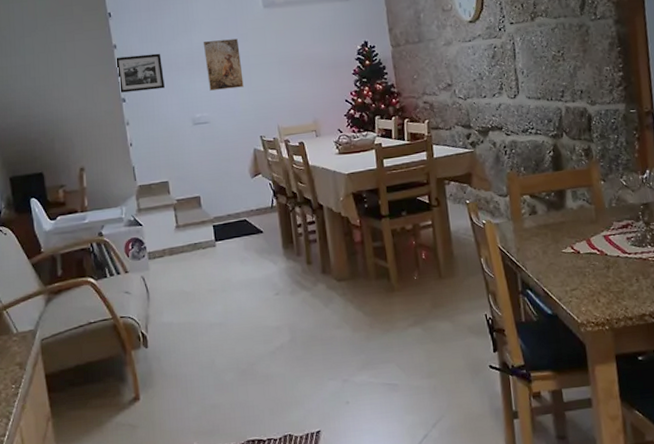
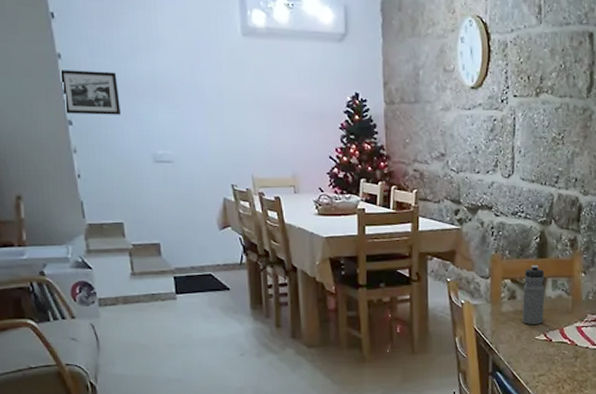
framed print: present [203,38,244,91] -> none [168,66,215,127]
water bottle: none [542,178,568,238] -> present [522,265,545,324]

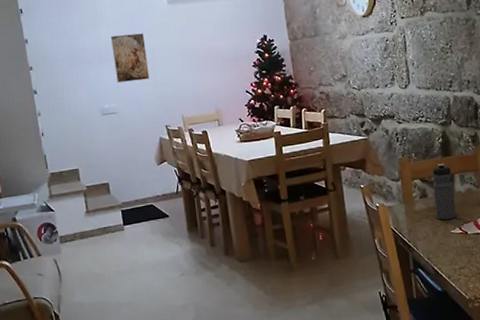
picture frame: present [59,69,121,115] -> none [26,47,74,85]
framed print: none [168,66,215,127] -> present [110,33,150,83]

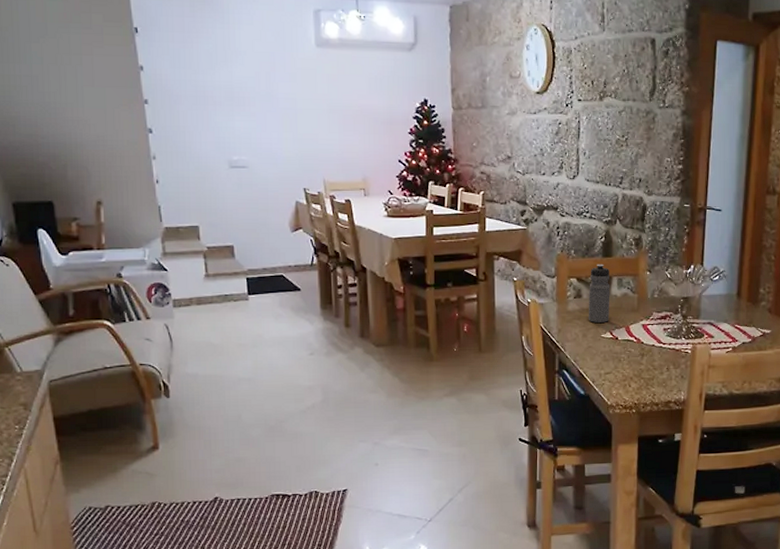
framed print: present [110,33,150,83] -> none [244,76,289,133]

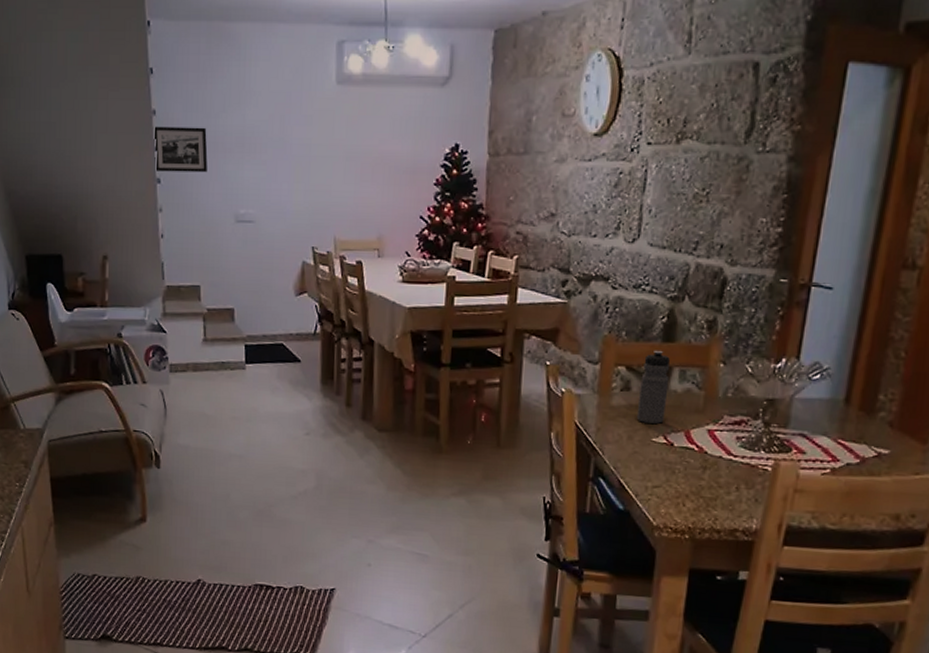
picture frame: none [141,81,198,123] -> present [152,126,208,173]

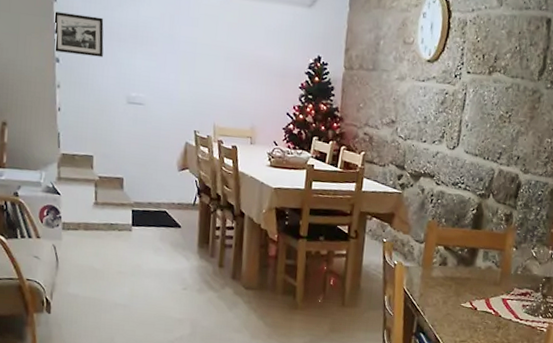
water bottle: present [636,350,671,424] -> none [450,234,477,292]

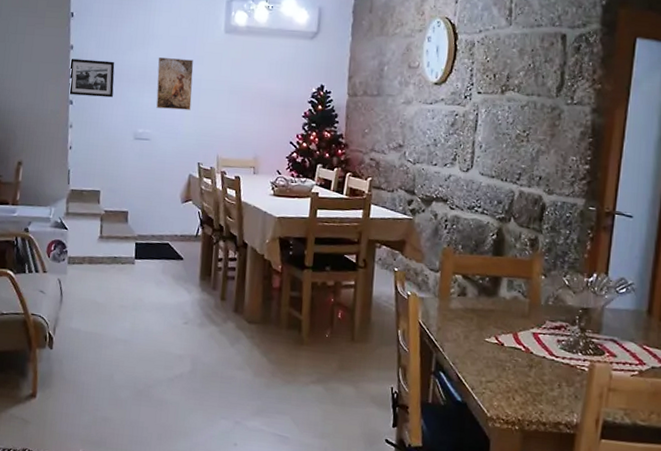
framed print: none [149,16,188,76] -> present [156,57,194,110]

